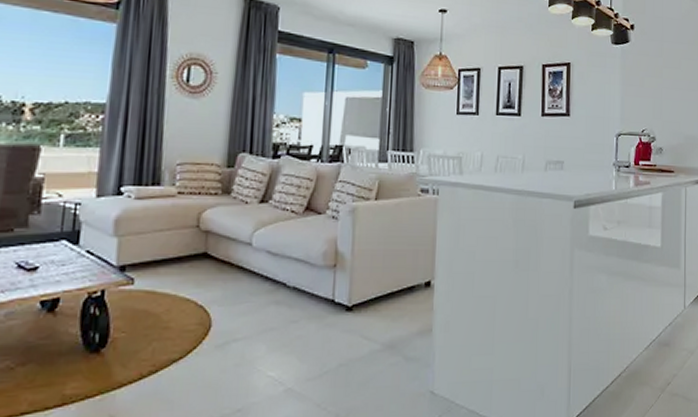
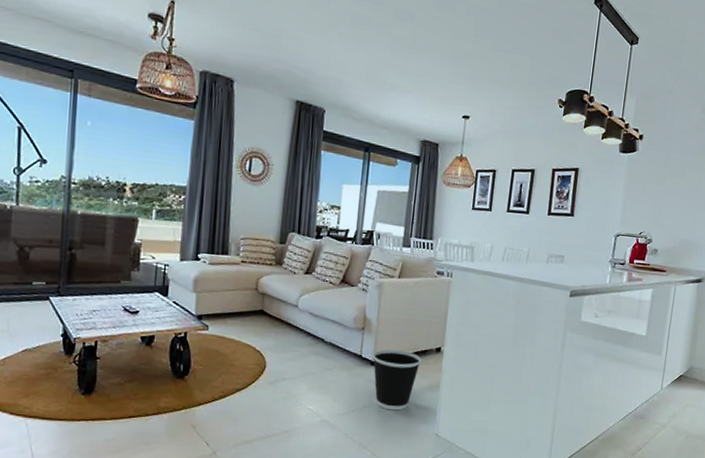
wastebasket: none [348,288,409,367] -> present [372,349,422,411]

